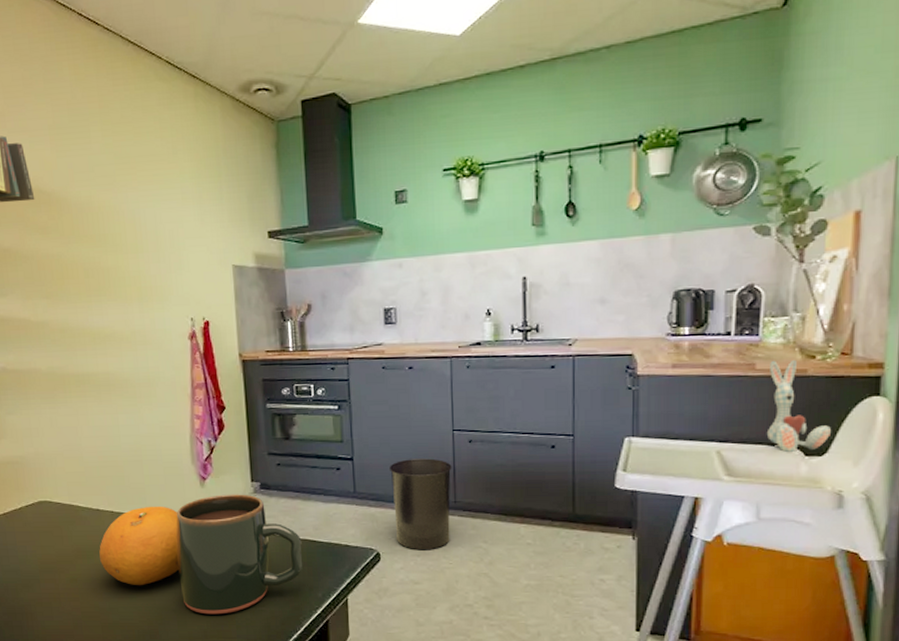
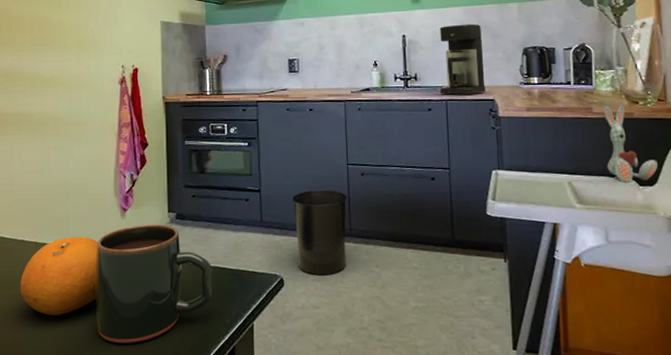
coffee maker: none [566,261,623,350] -> present [439,24,486,96]

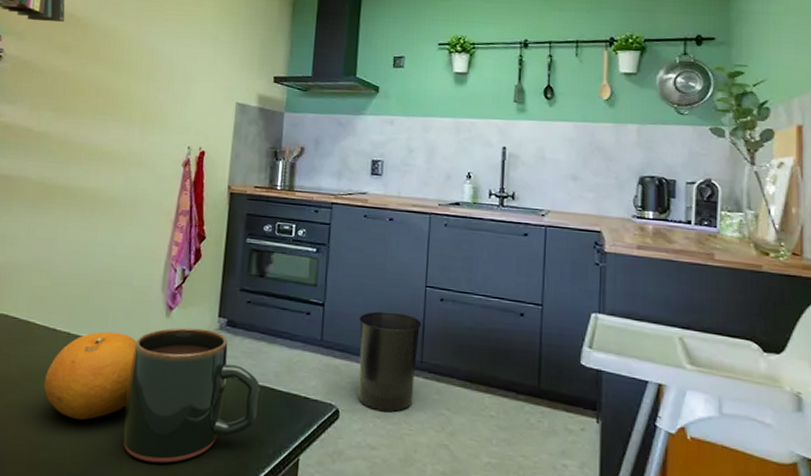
coffee maker: present [439,24,486,96] -> none [539,141,593,224]
stuffed toy: present [604,105,658,184] -> none [726,254,786,348]

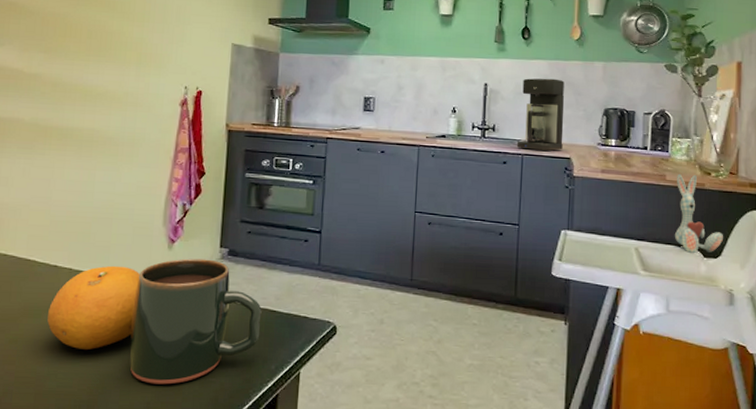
waste bin: present [358,311,422,413] -> none [354,236,412,326]
coffee maker: none [539,141,593,224] -> present [516,78,565,152]
stuffed toy: none [726,254,786,348] -> present [674,174,723,254]

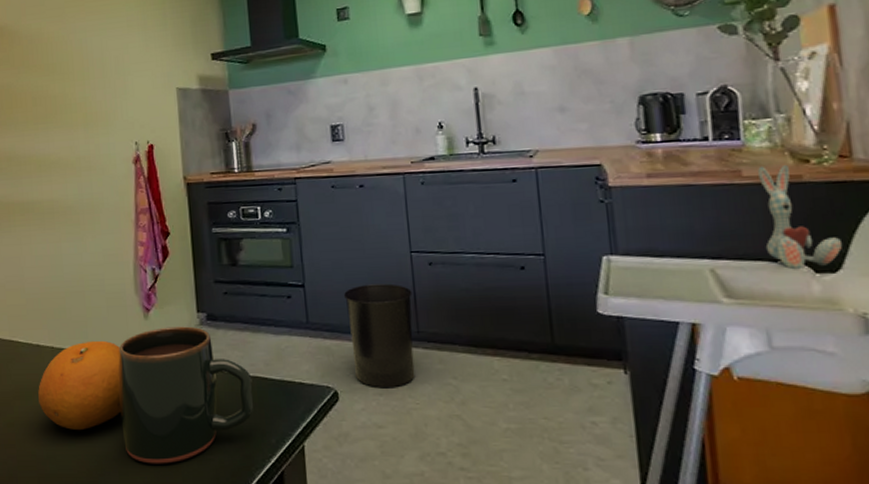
waste bin: none [354,236,412,326] -> present [344,283,415,389]
coffee maker: present [516,78,565,152] -> none [523,68,589,162]

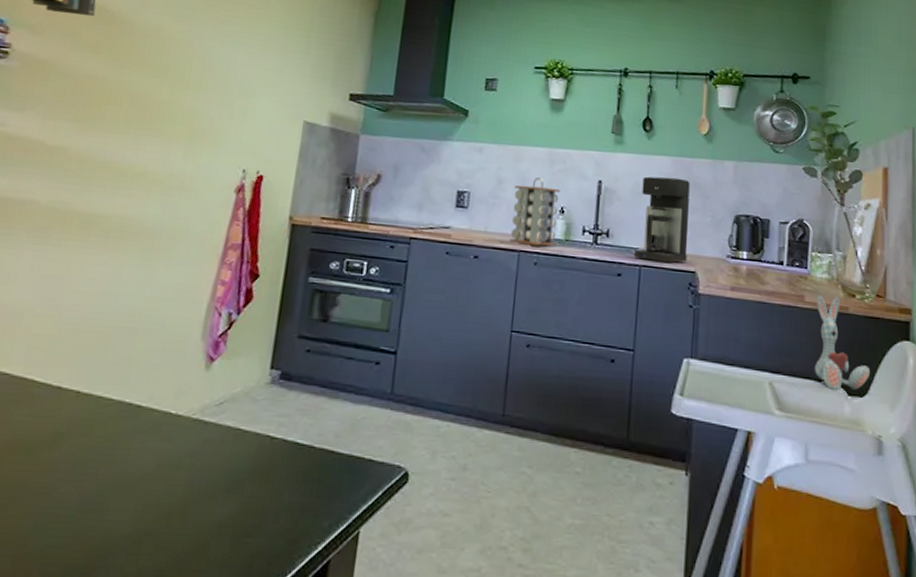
fruit: present [38,340,122,430] -> none [41,388,166,498]
mug: present [117,326,254,464] -> none [142,381,317,546]
waste bin: present [344,283,415,389] -> none [431,359,505,473]
spice rack: none [387,97,441,168] -> present [509,178,561,247]
coffee maker: none [523,68,589,162] -> present [633,176,690,263]

